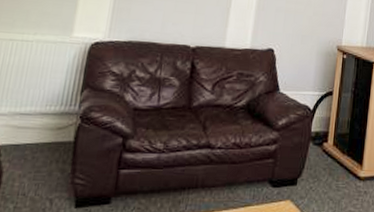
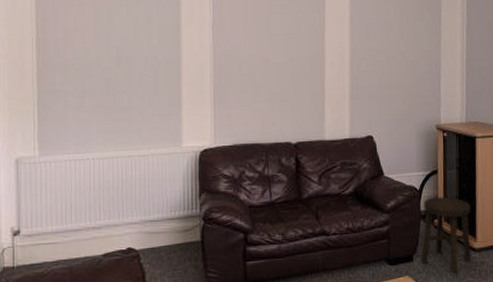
stool: none [304,119,361,201] -> present [420,197,472,273]

